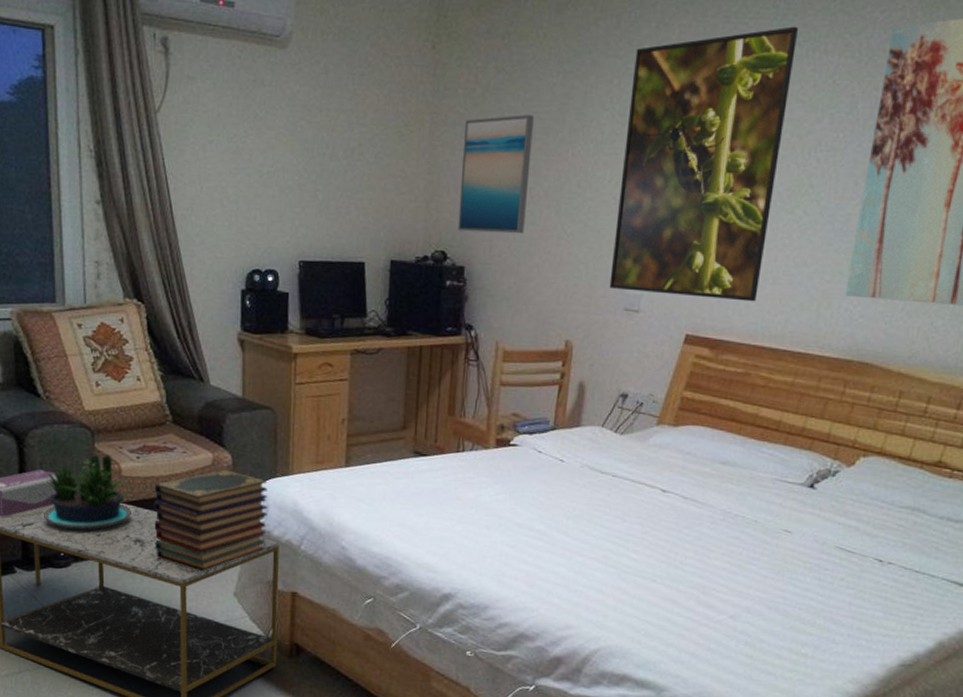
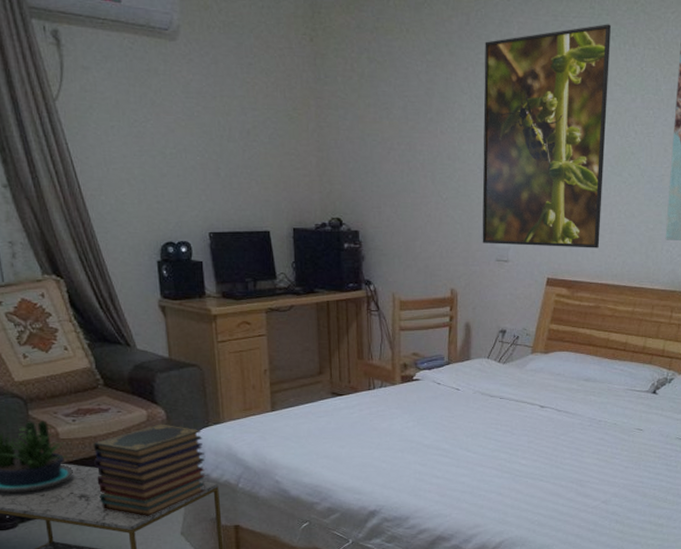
wall art: present [457,114,534,234] -> none [346,98,407,201]

